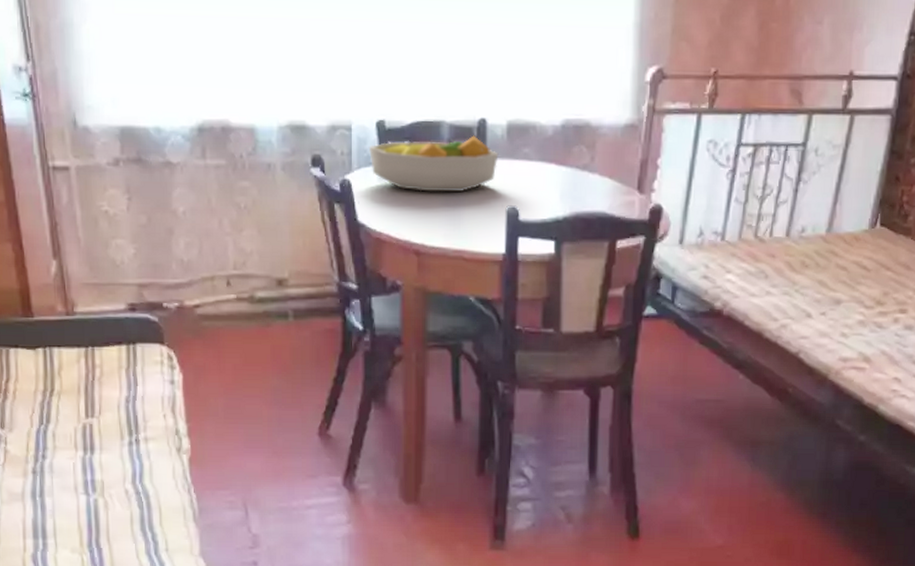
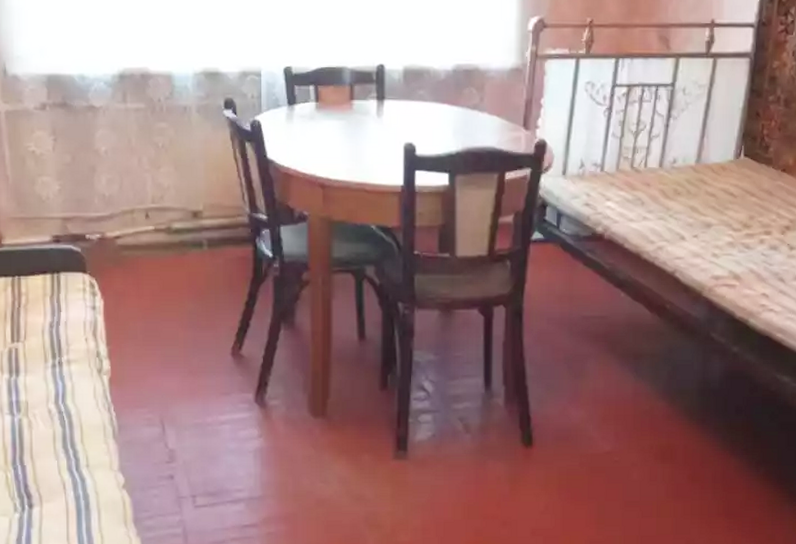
fruit bowl: present [369,135,499,193] -> none [277,79,396,131]

